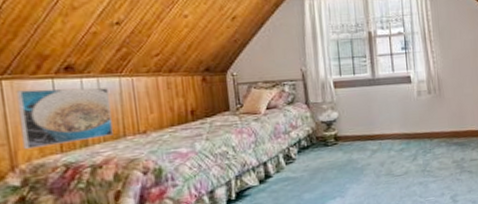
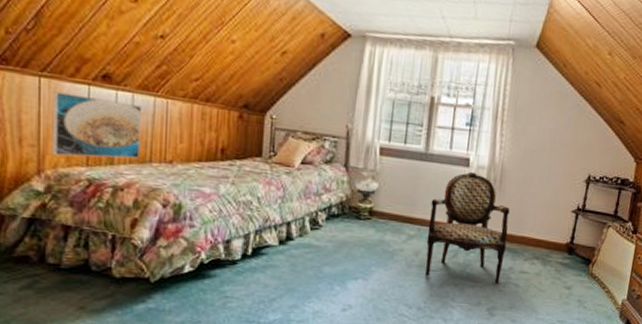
armchair: none [385,86,456,182] -> present [424,171,510,285]

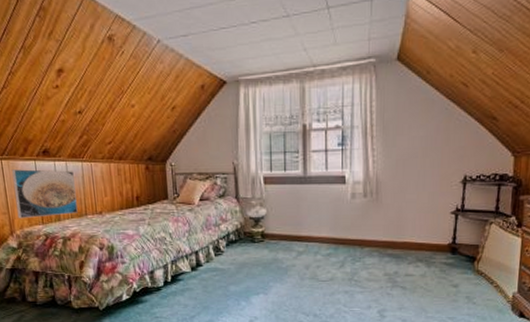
armchair: present [424,171,510,285] -> none [314,187,389,289]

